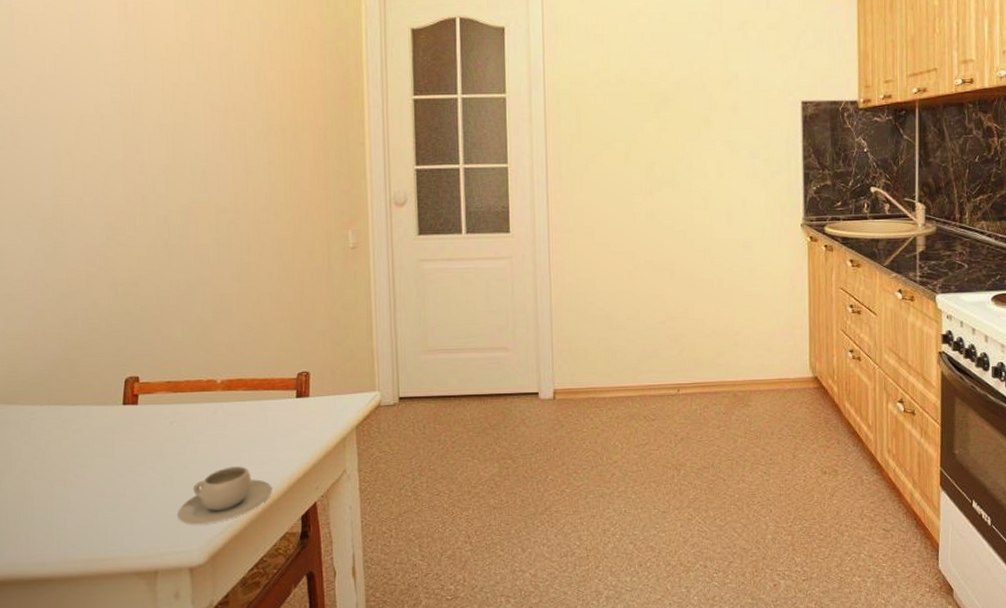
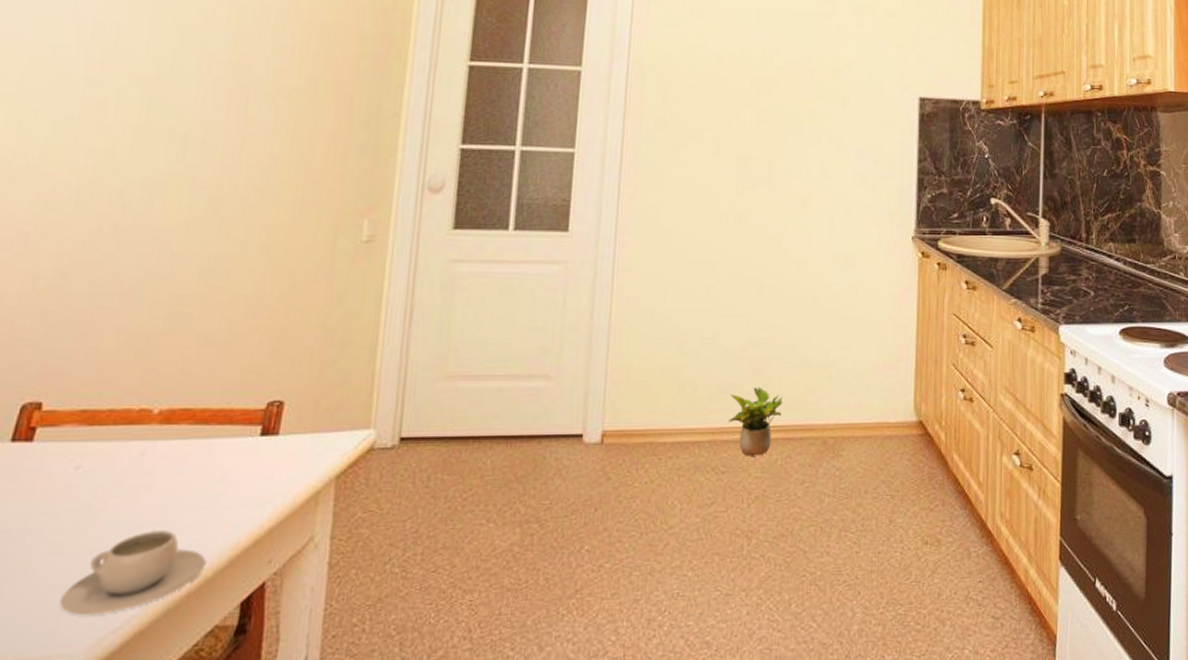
potted plant: none [654,352,698,407] -> present [729,386,782,456]

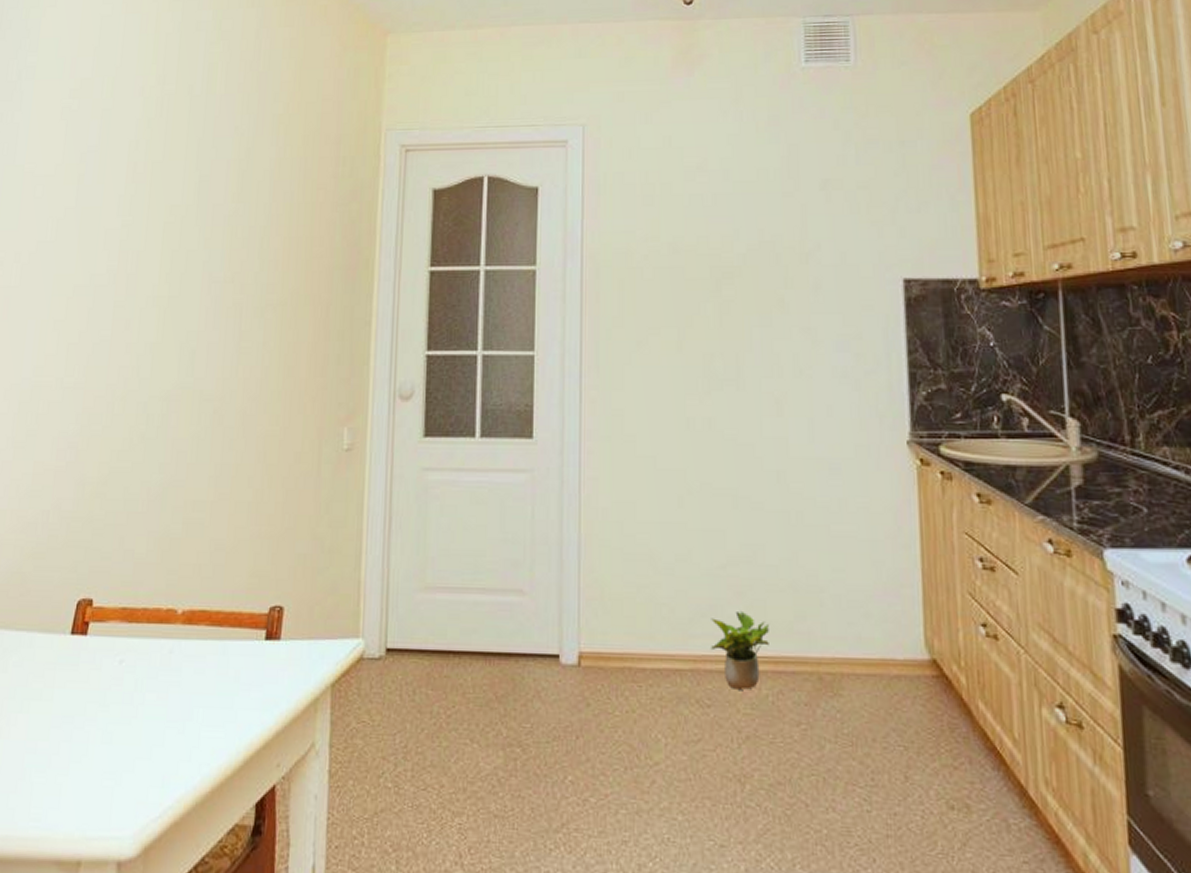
teacup: present [60,530,207,616] -> none [112,726,226,803]

